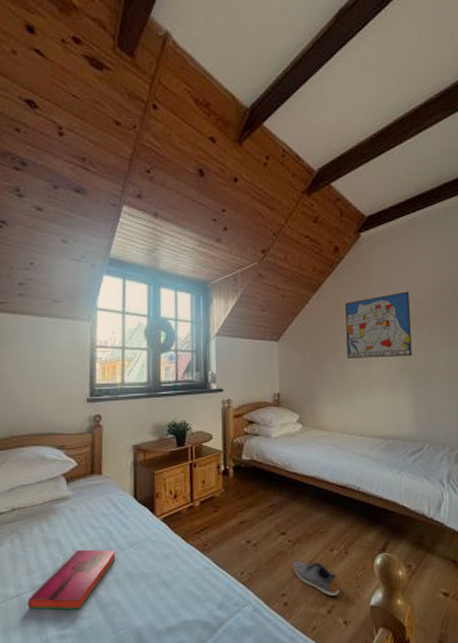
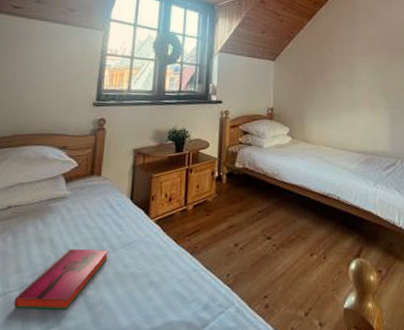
shoe: present [292,560,340,596] -> none [275,264,317,298]
wall art: present [344,291,412,358] -> none [334,25,391,82]

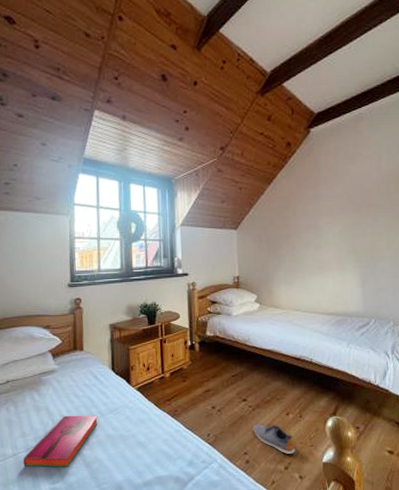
shoe: none [275,264,317,298] -> present [253,423,295,454]

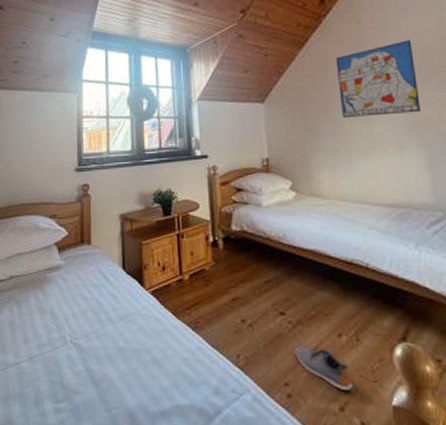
hardback book: present [23,415,98,467] -> none [25,320,107,384]
wall art: none [297,181,359,244] -> present [335,40,421,118]

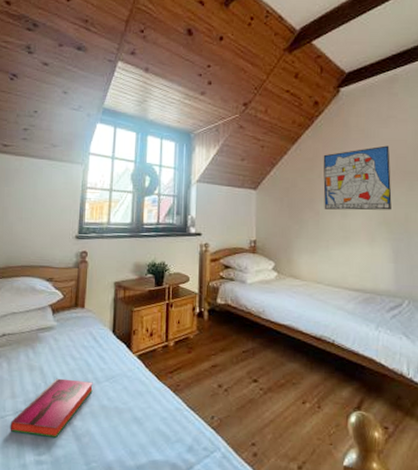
hardback book: none [25,320,107,384] -> present [10,378,93,438]
shoe: present [294,345,353,390] -> none [263,410,311,451]

